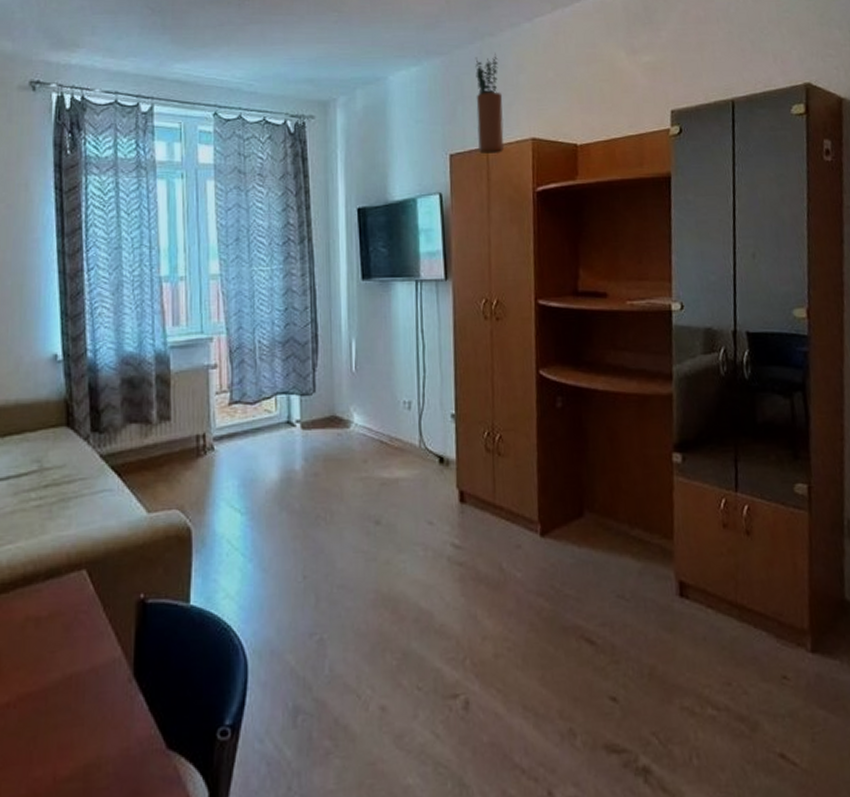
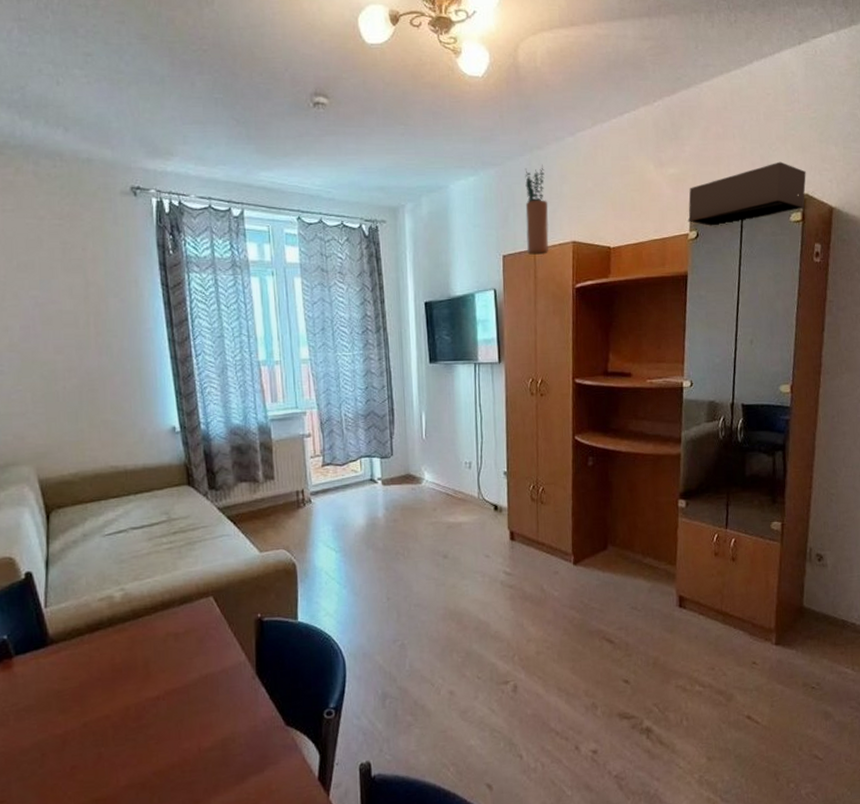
decorative box: none [668,47,808,122] -> present [687,161,806,227]

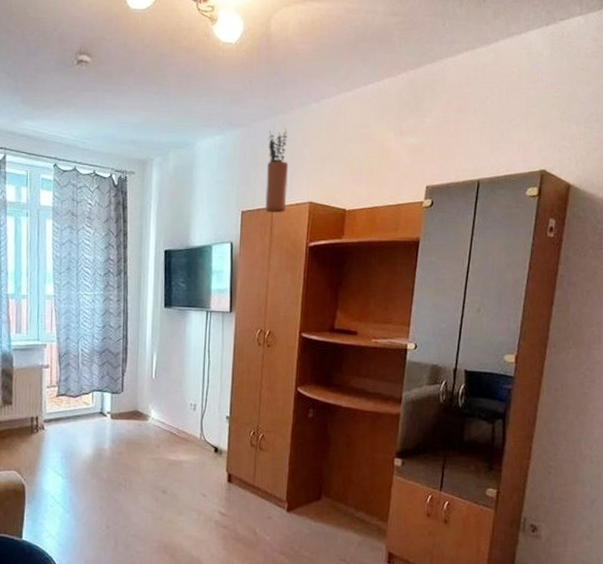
decorative box: present [687,161,806,227] -> none [423,137,545,197]

